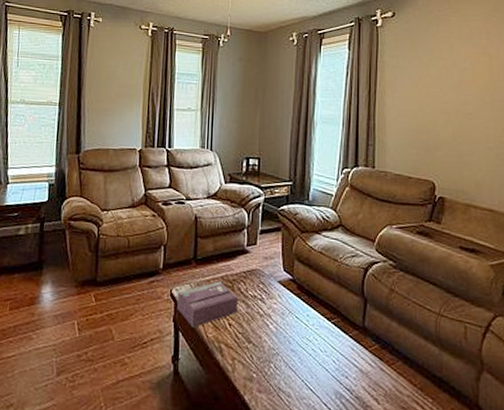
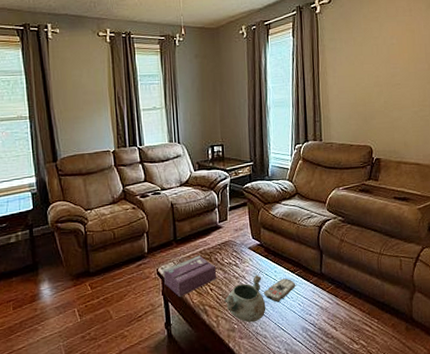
decorative bowl: none [243,315,293,375] -> present [223,274,266,323]
remote control: none [291,325,332,354] -> present [263,278,296,303]

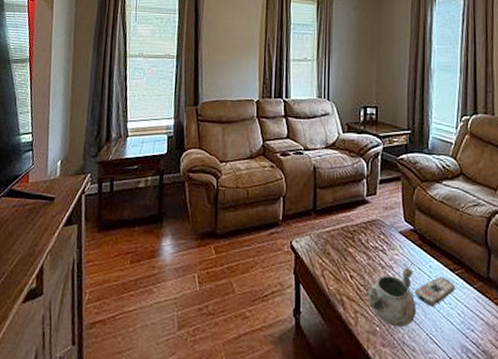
tissue box: present [163,255,217,297] -> none [297,232,360,280]

